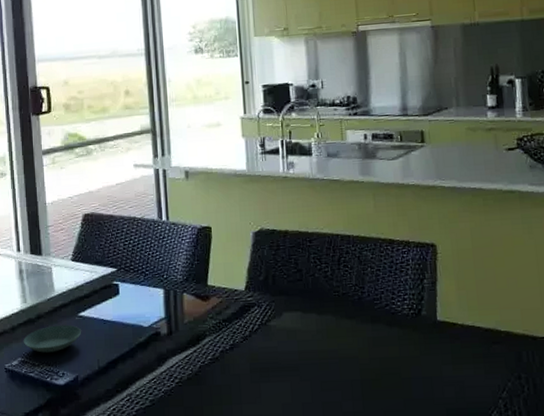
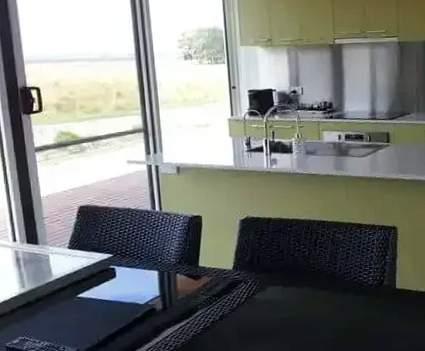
saucer: present [23,324,82,353] -> none [23,305,81,331]

